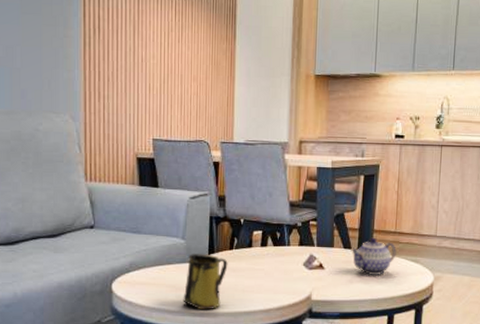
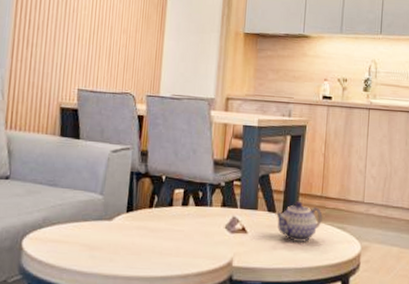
mug: present [183,254,228,310] -> none [96,211,147,274]

